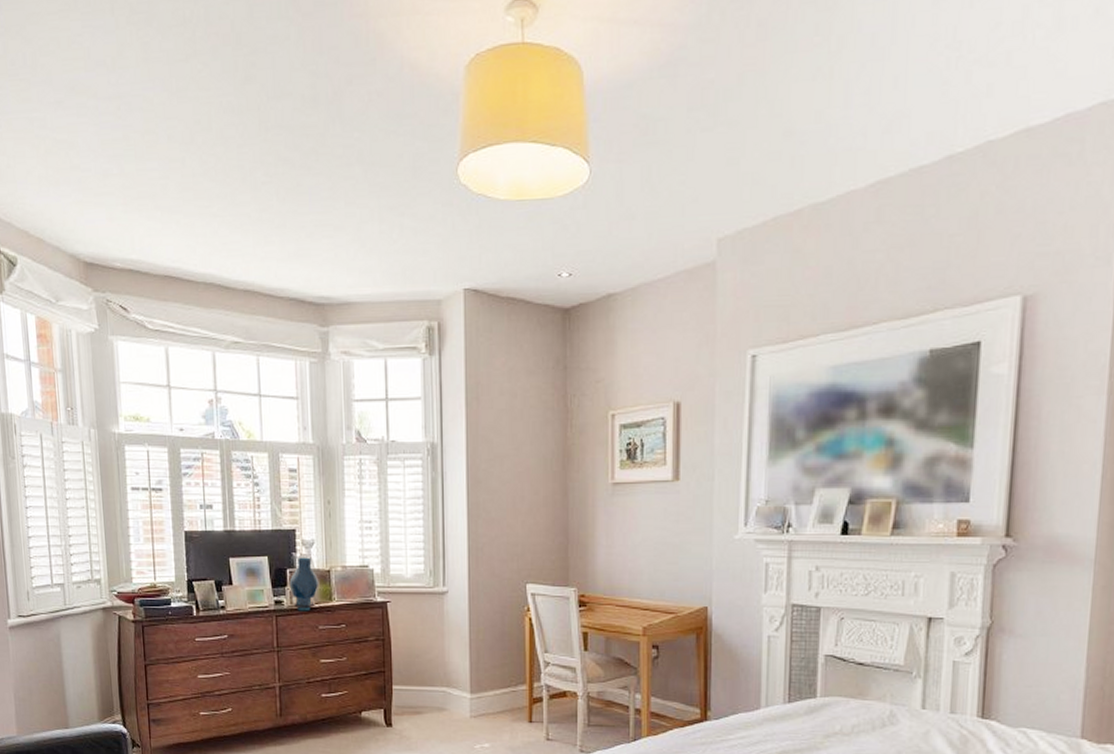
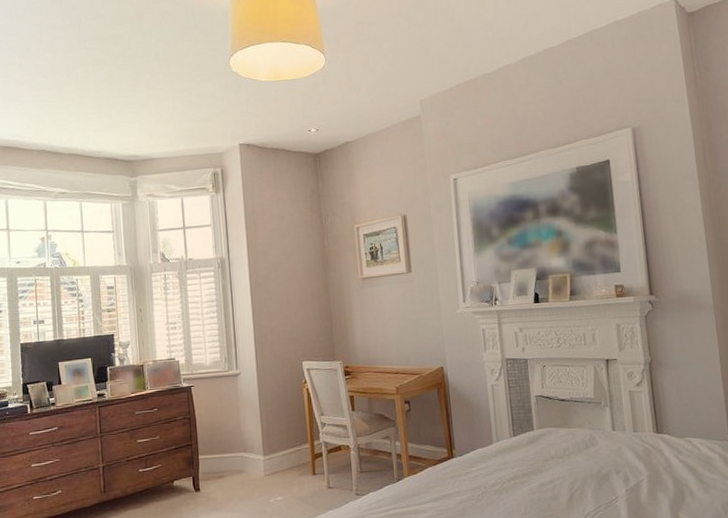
vase: present [289,557,319,611] -> none [109,355,135,401]

